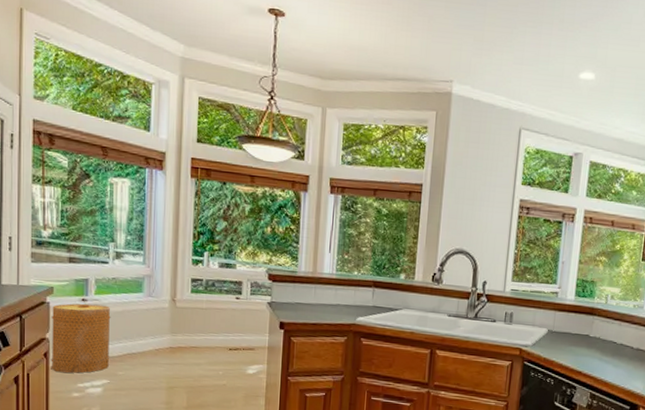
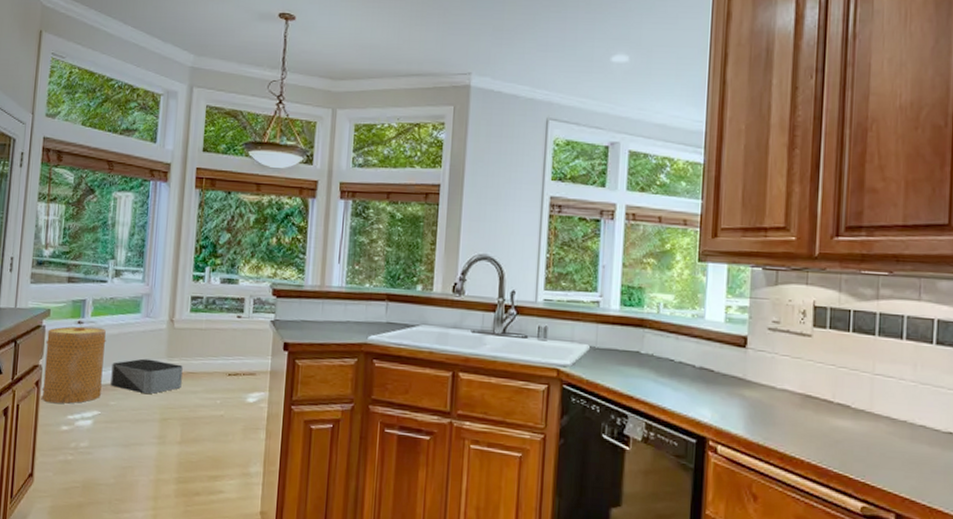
storage bin: none [118,334,186,365] -> present [110,358,183,394]

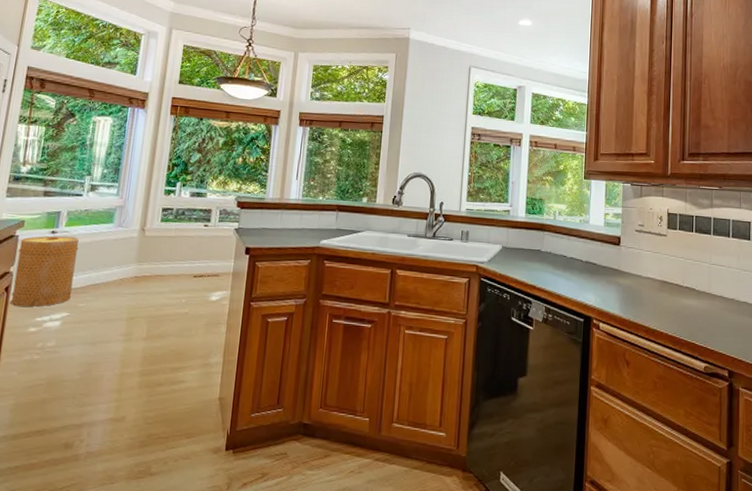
storage bin: present [110,358,183,394] -> none [80,264,152,295]

